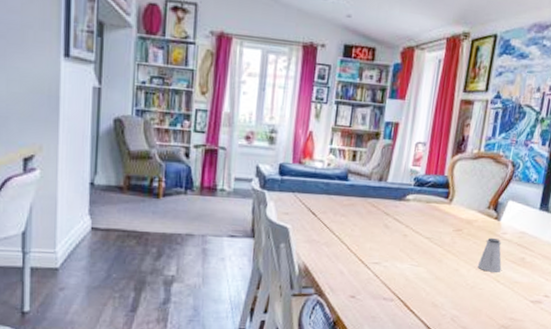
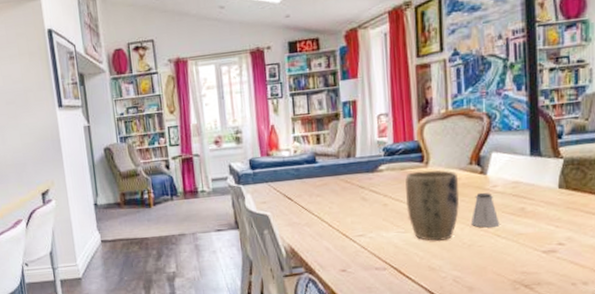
plant pot: none [423,206,476,279] -> present [405,169,460,241]

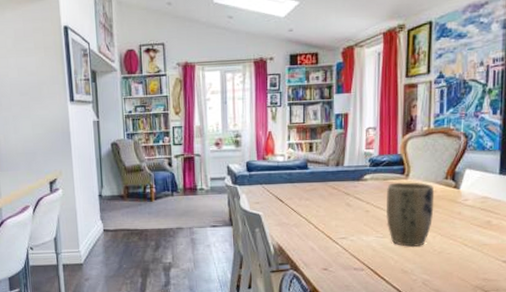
saltshaker: present [470,192,500,228] -> none [442,205,468,237]

